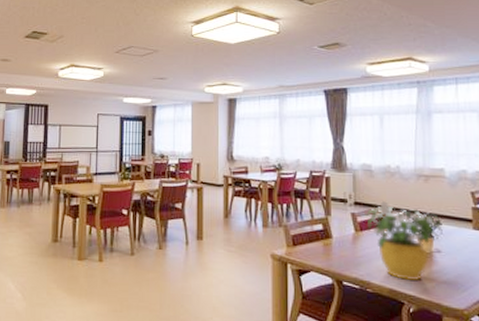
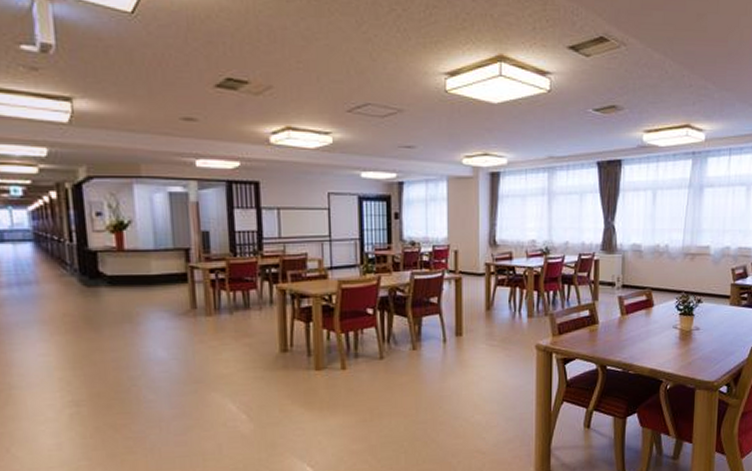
potted flower: present [366,201,443,280] -> none [633,282,703,359]

